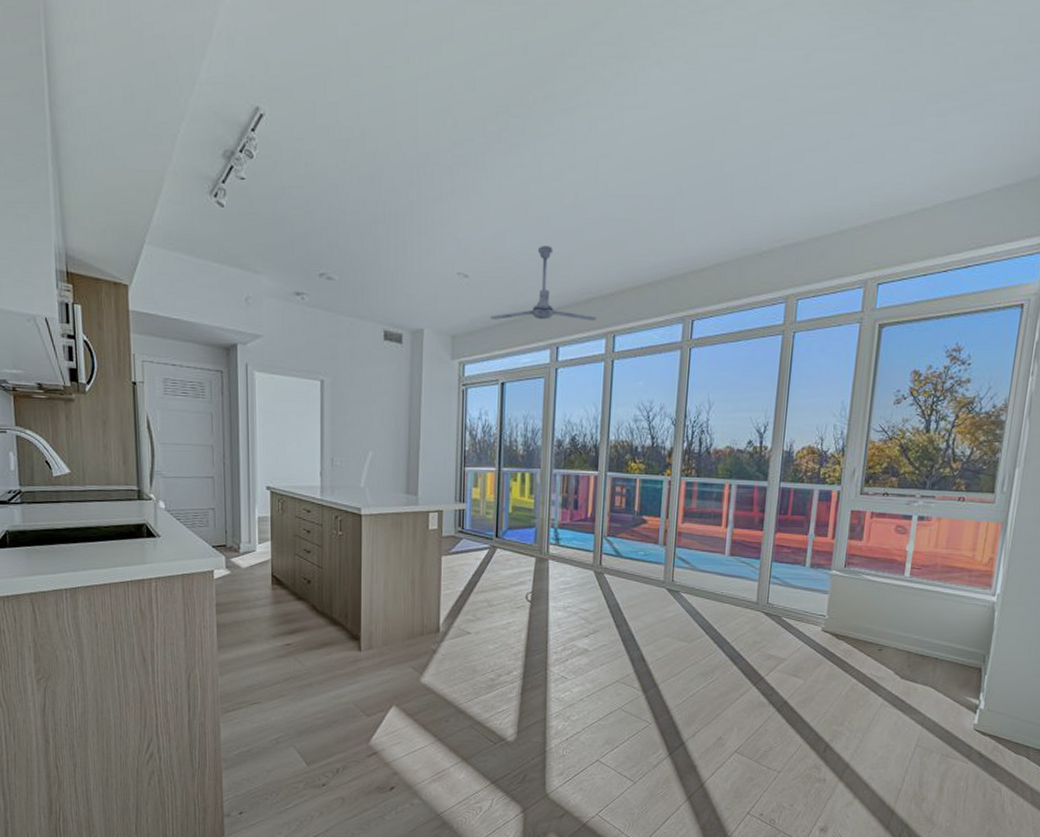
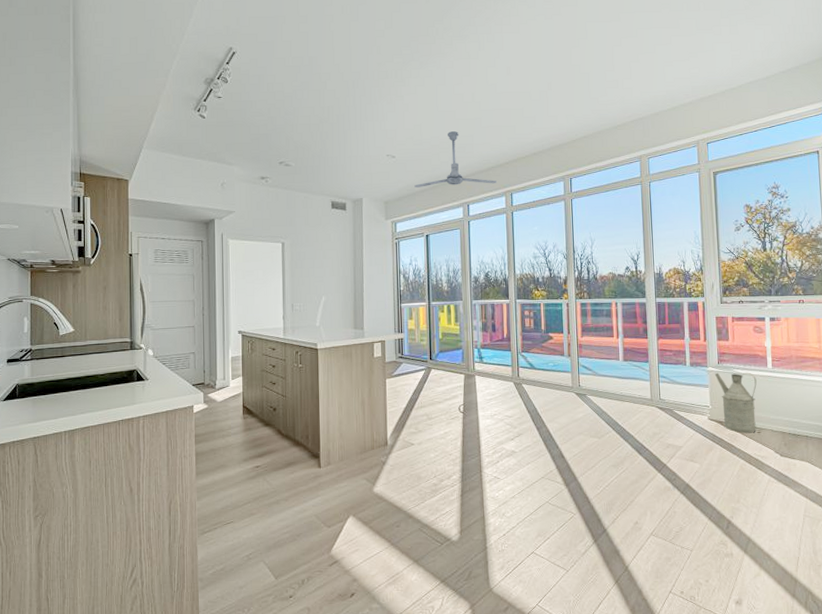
watering can: none [838,577,888,650] -> present [714,372,757,433]

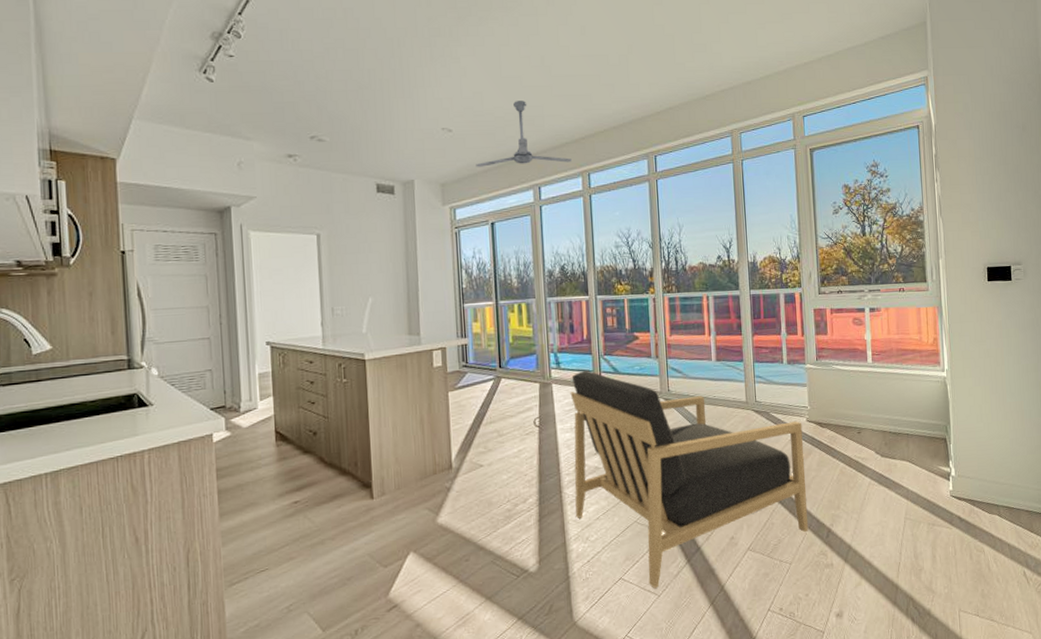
armchair: none [491,365,709,564] -> present [570,370,808,588]
watering can: present [714,372,757,433] -> none [812,368,857,434]

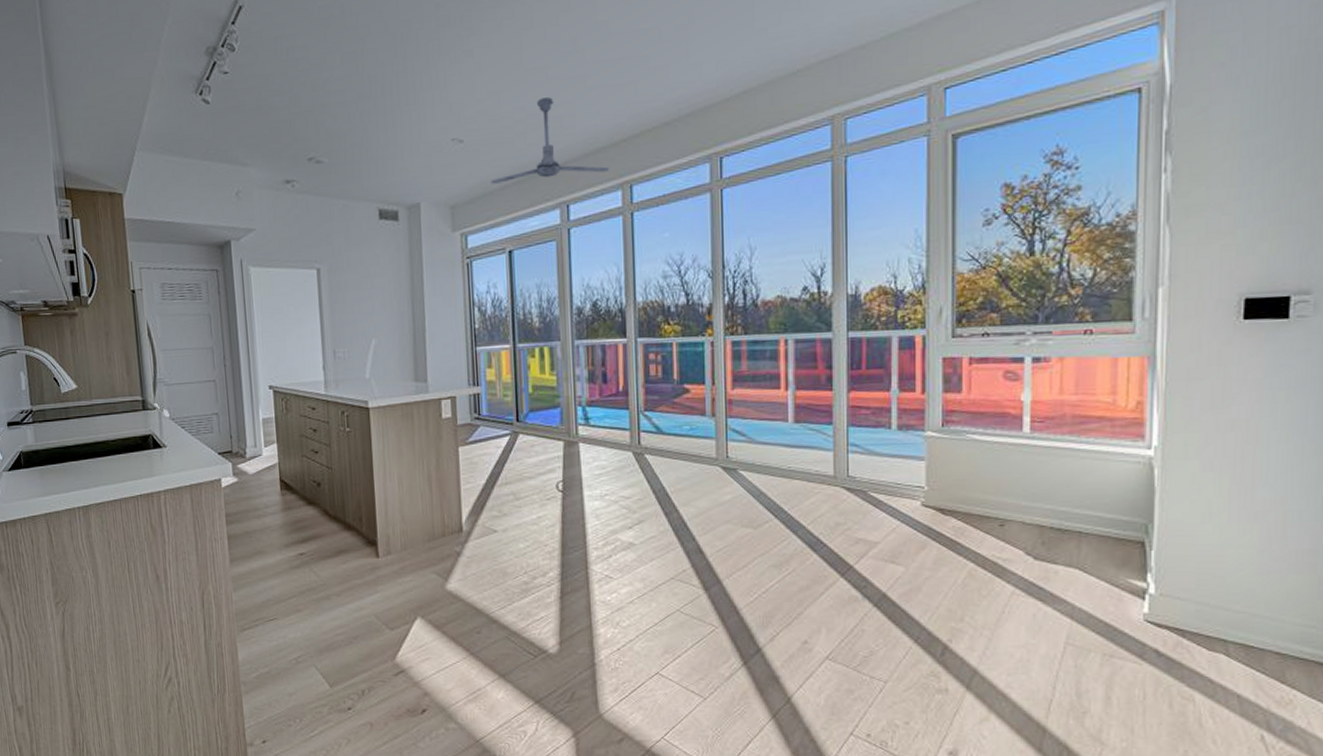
armchair: present [570,370,808,588] -> none [601,429,915,689]

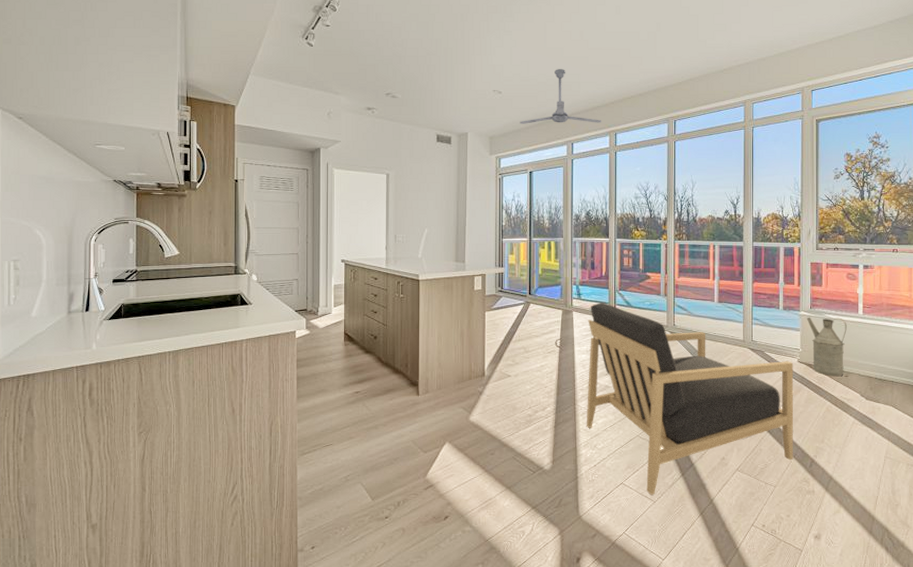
armchair: none [601,429,915,689] -> present [586,302,794,495]
watering can: none [935,439,1003,526] -> present [806,317,847,377]

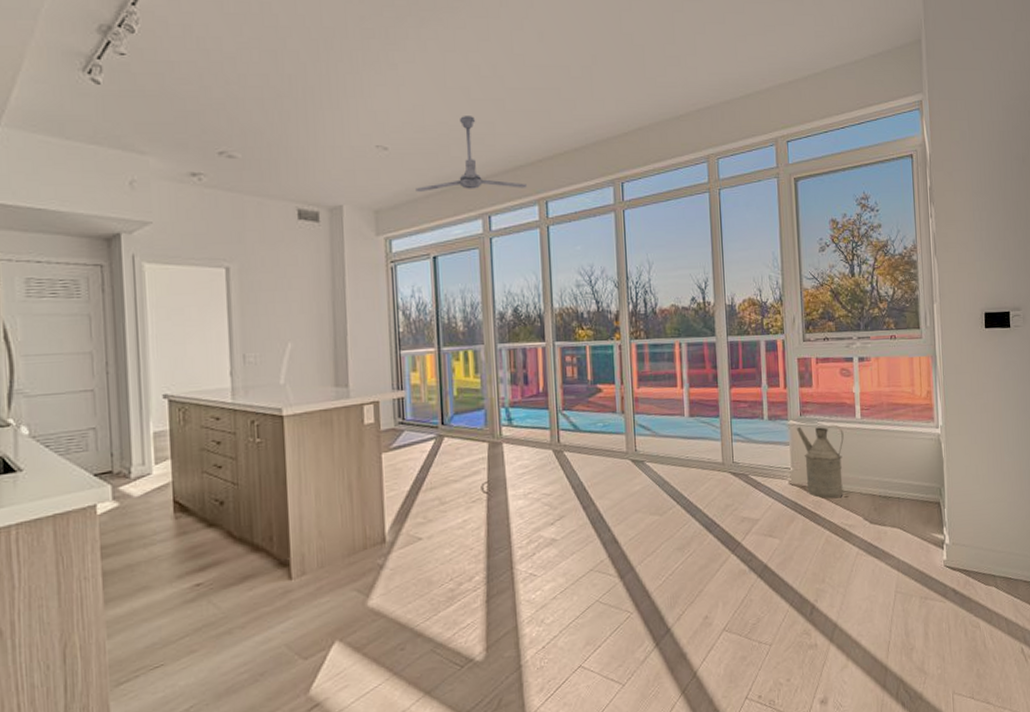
armchair: present [586,302,794,495] -> none [523,428,790,677]

